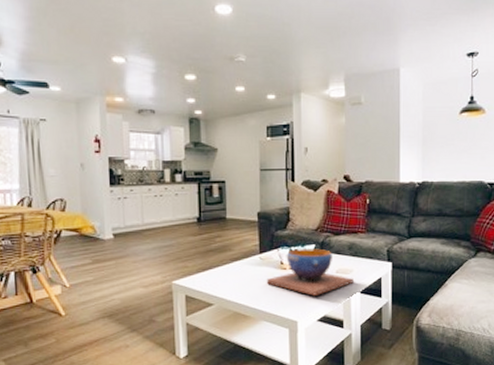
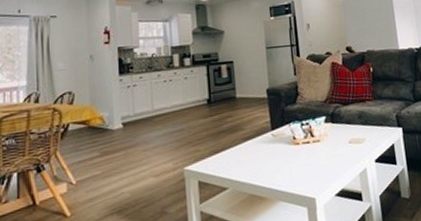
decorative bowl: present [266,248,354,296] -> none [280,120,367,169]

